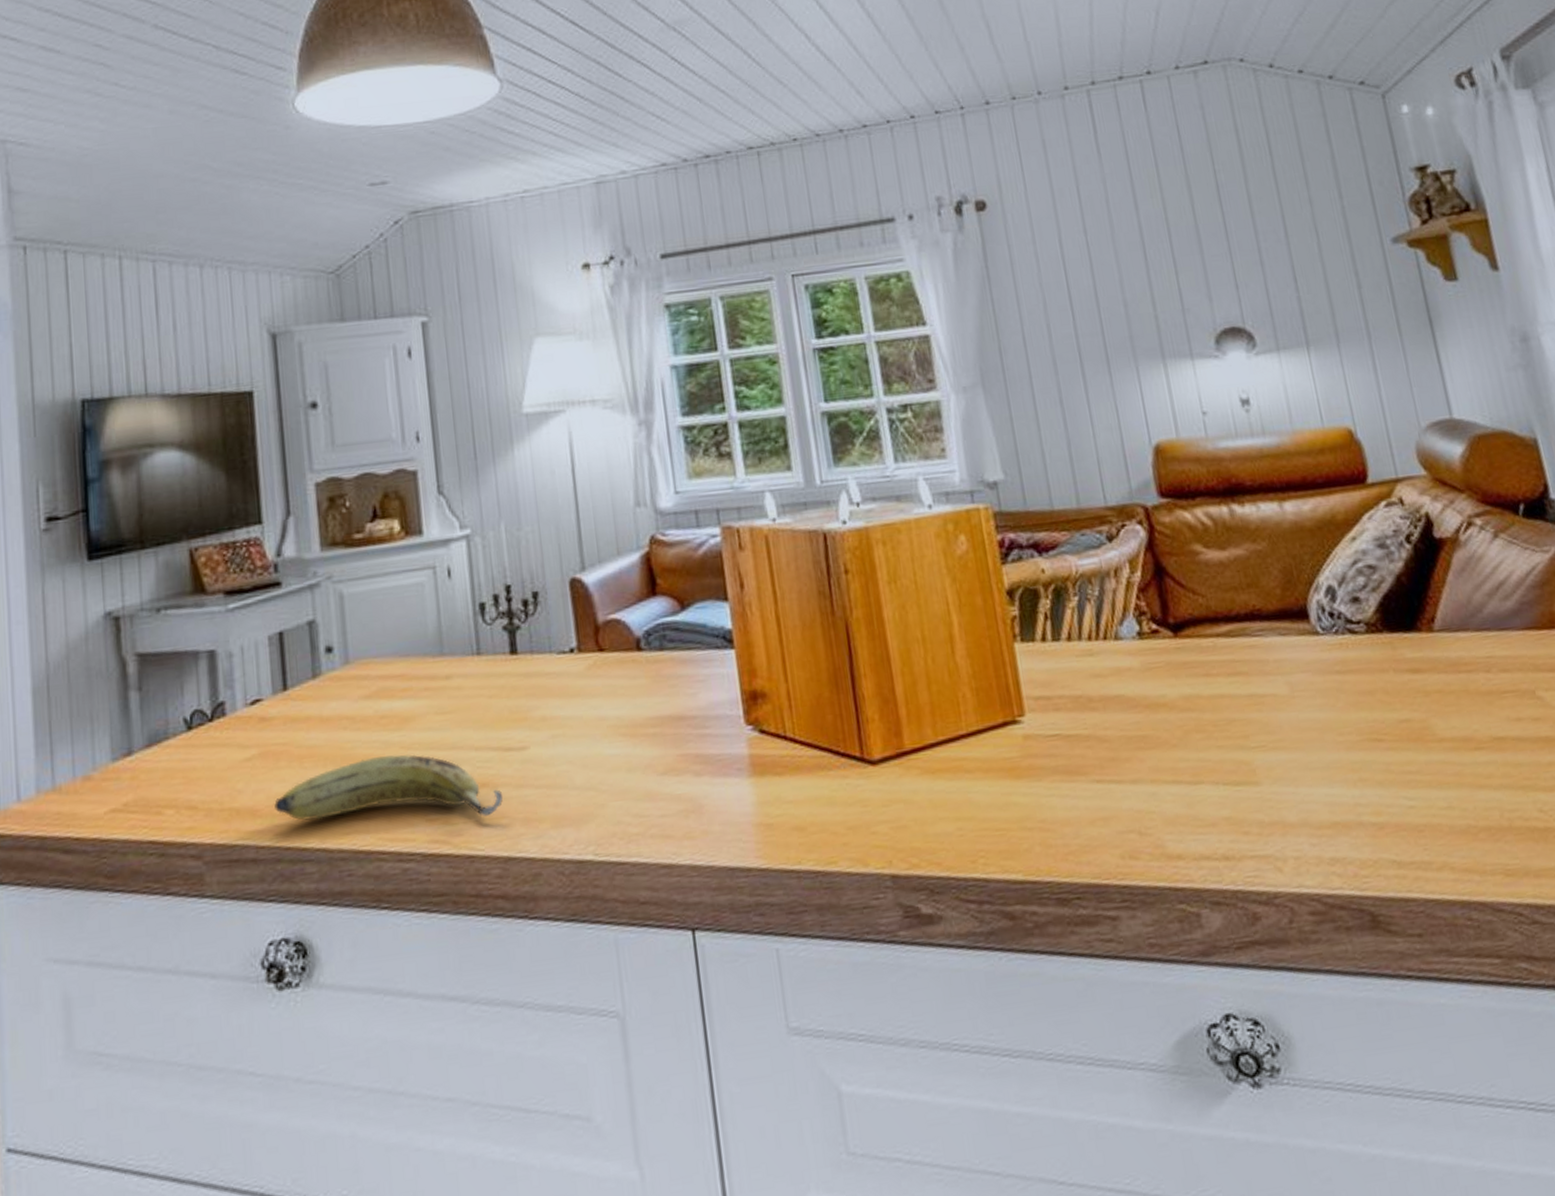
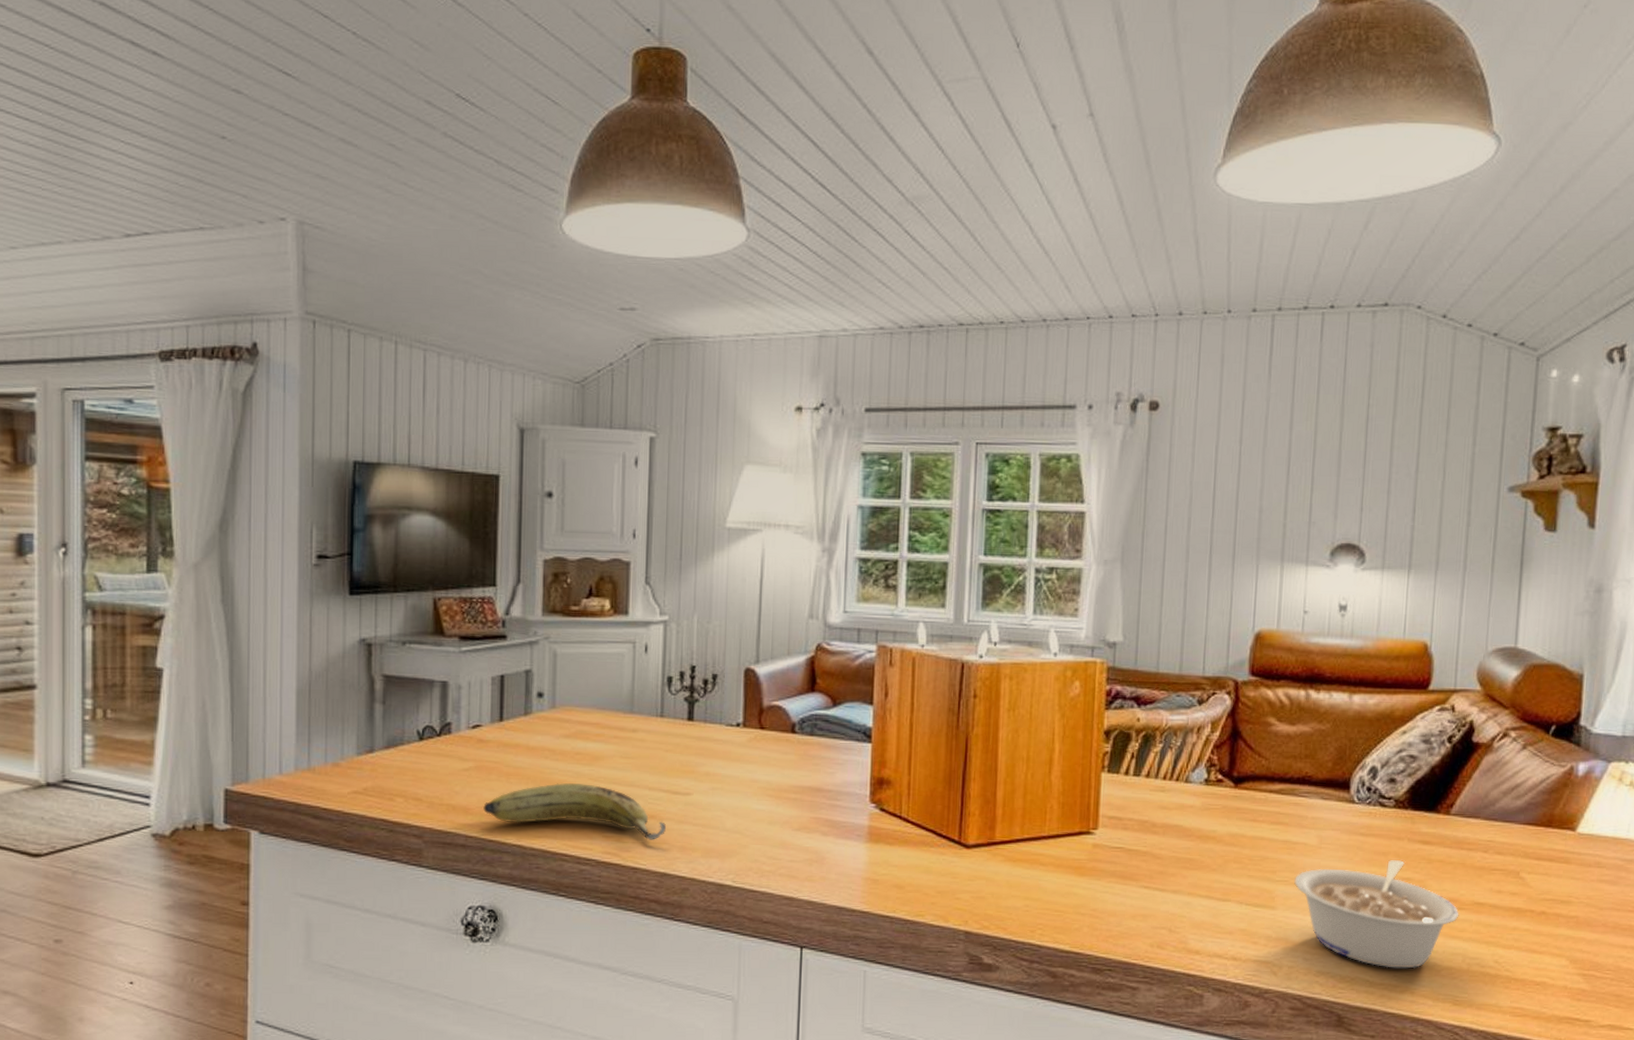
legume: none [1273,697,1481,841] -> present [1294,859,1459,969]

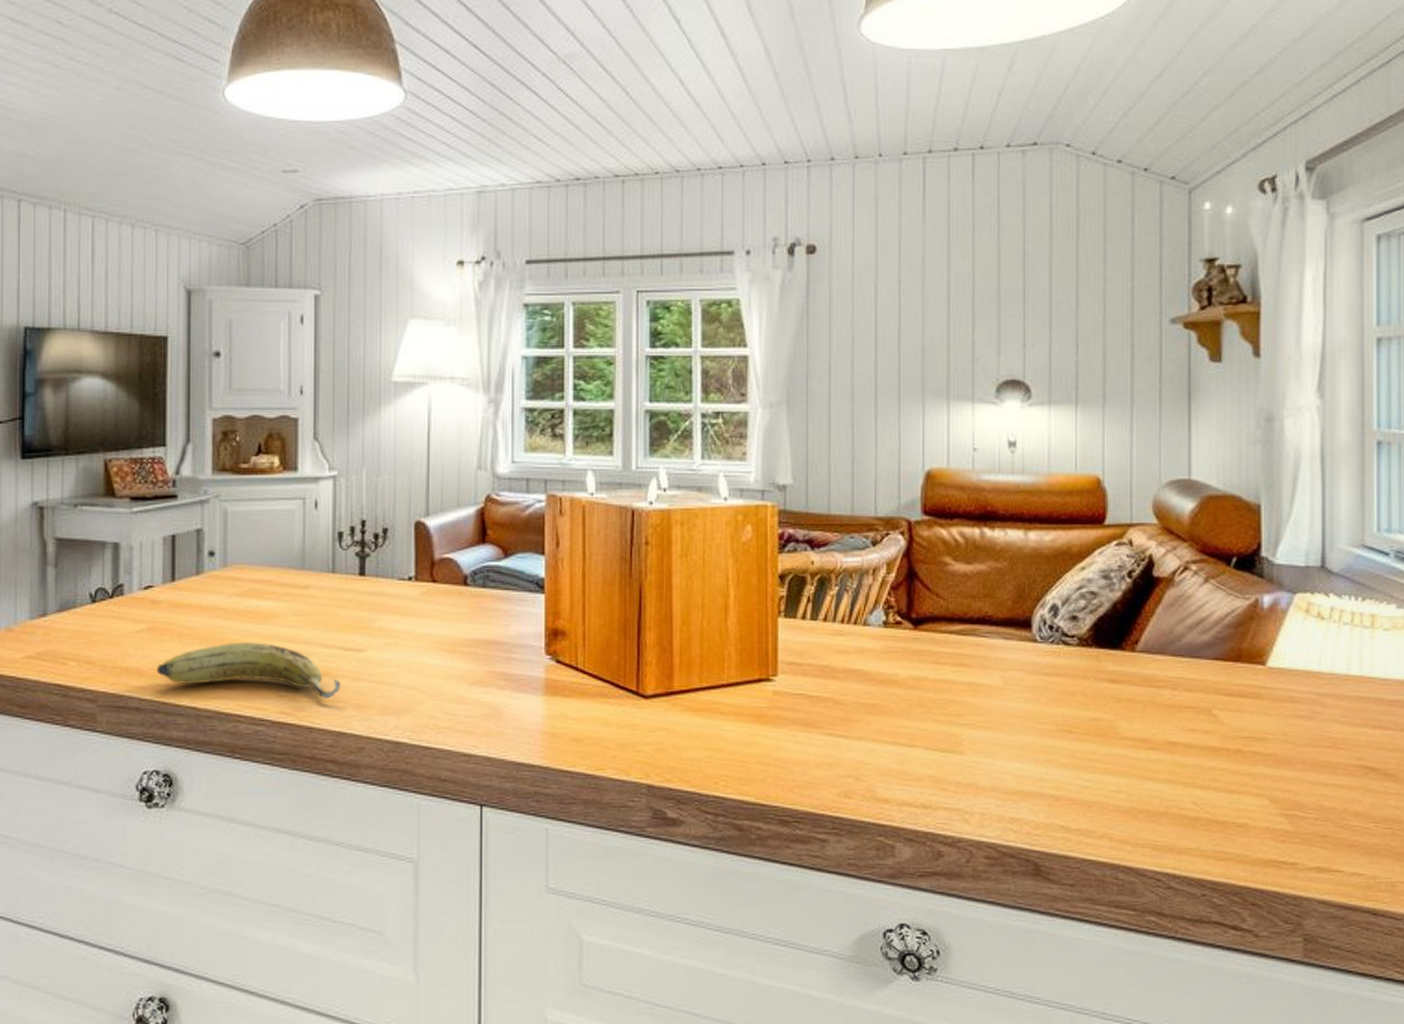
legume: present [1294,859,1459,969] -> none [981,699,1153,813]

